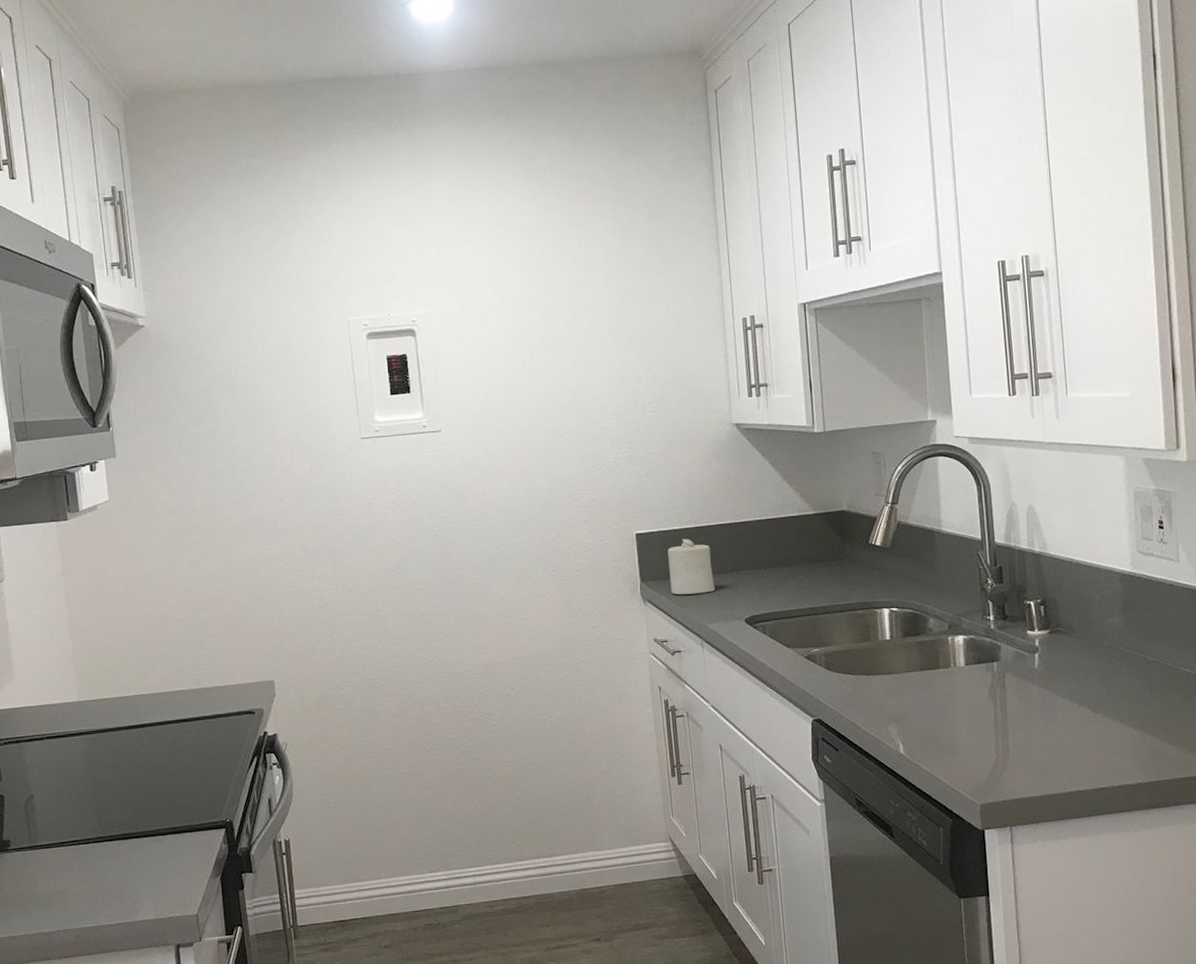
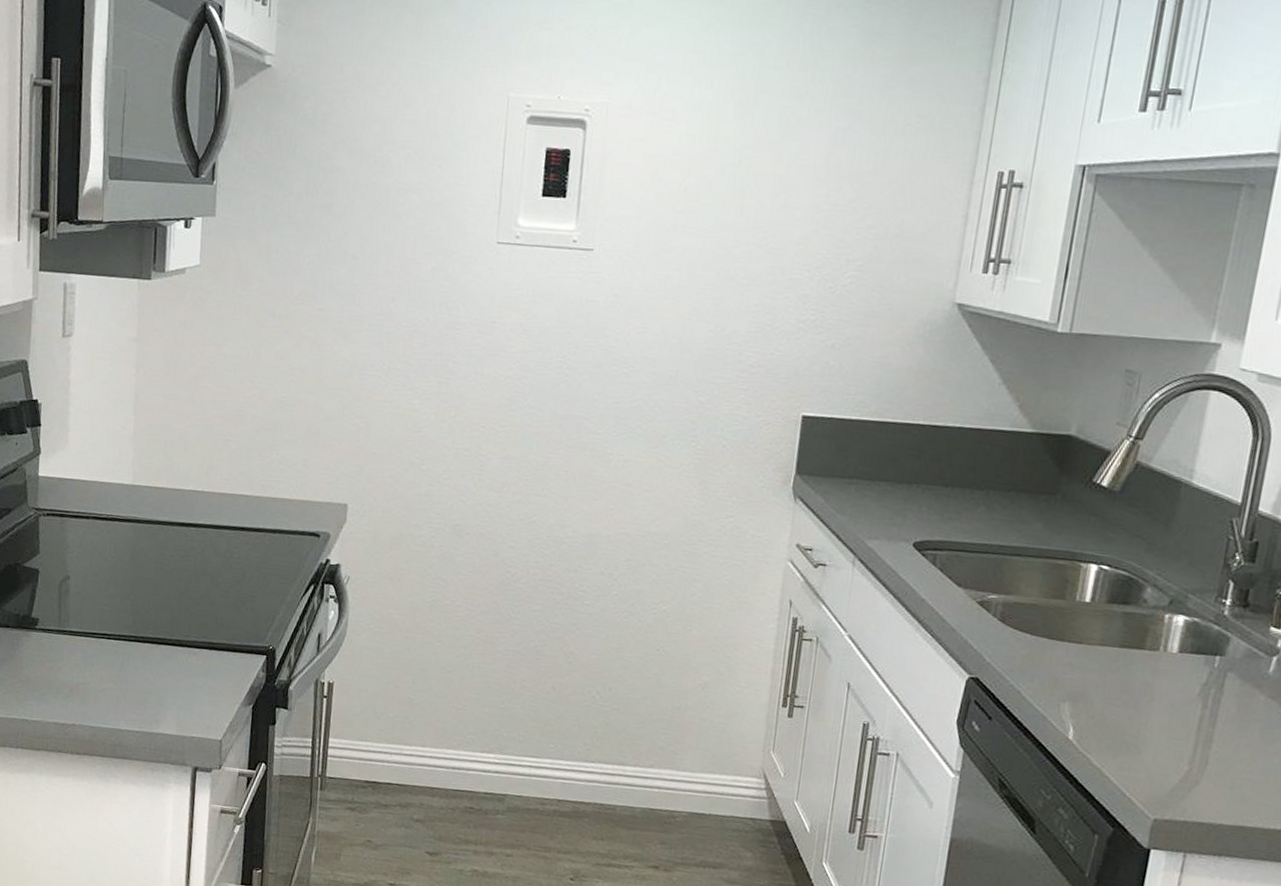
candle: present [667,538,715,595] -> none [830,432,891,503]

